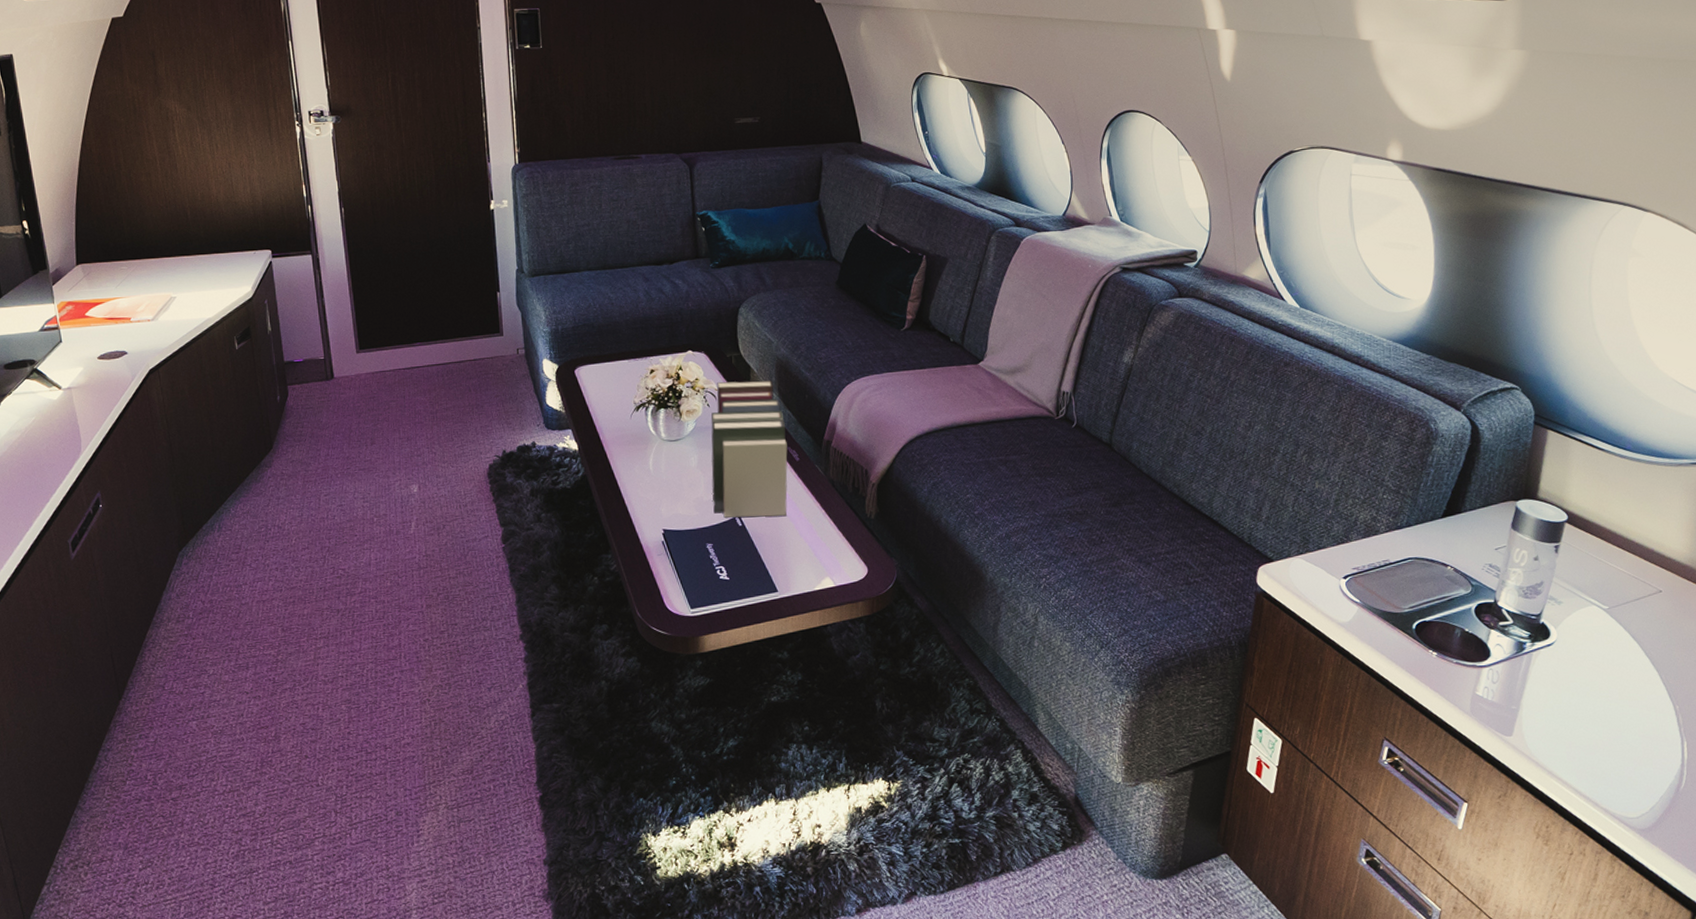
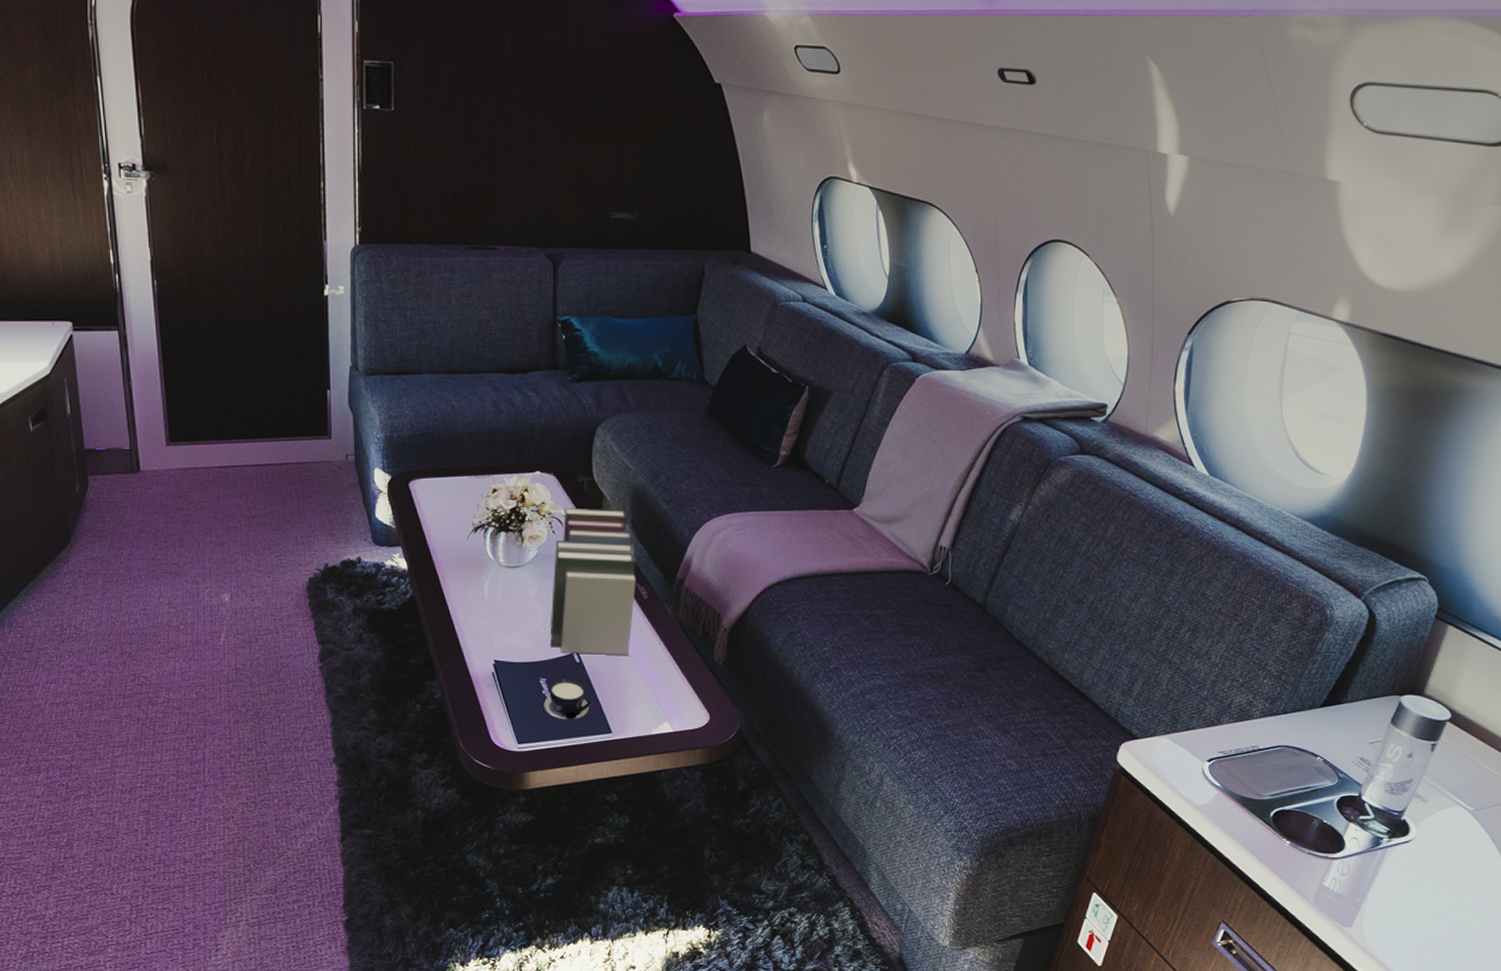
teacup: none [712,543,758,582] -> present [544,679,594,719]

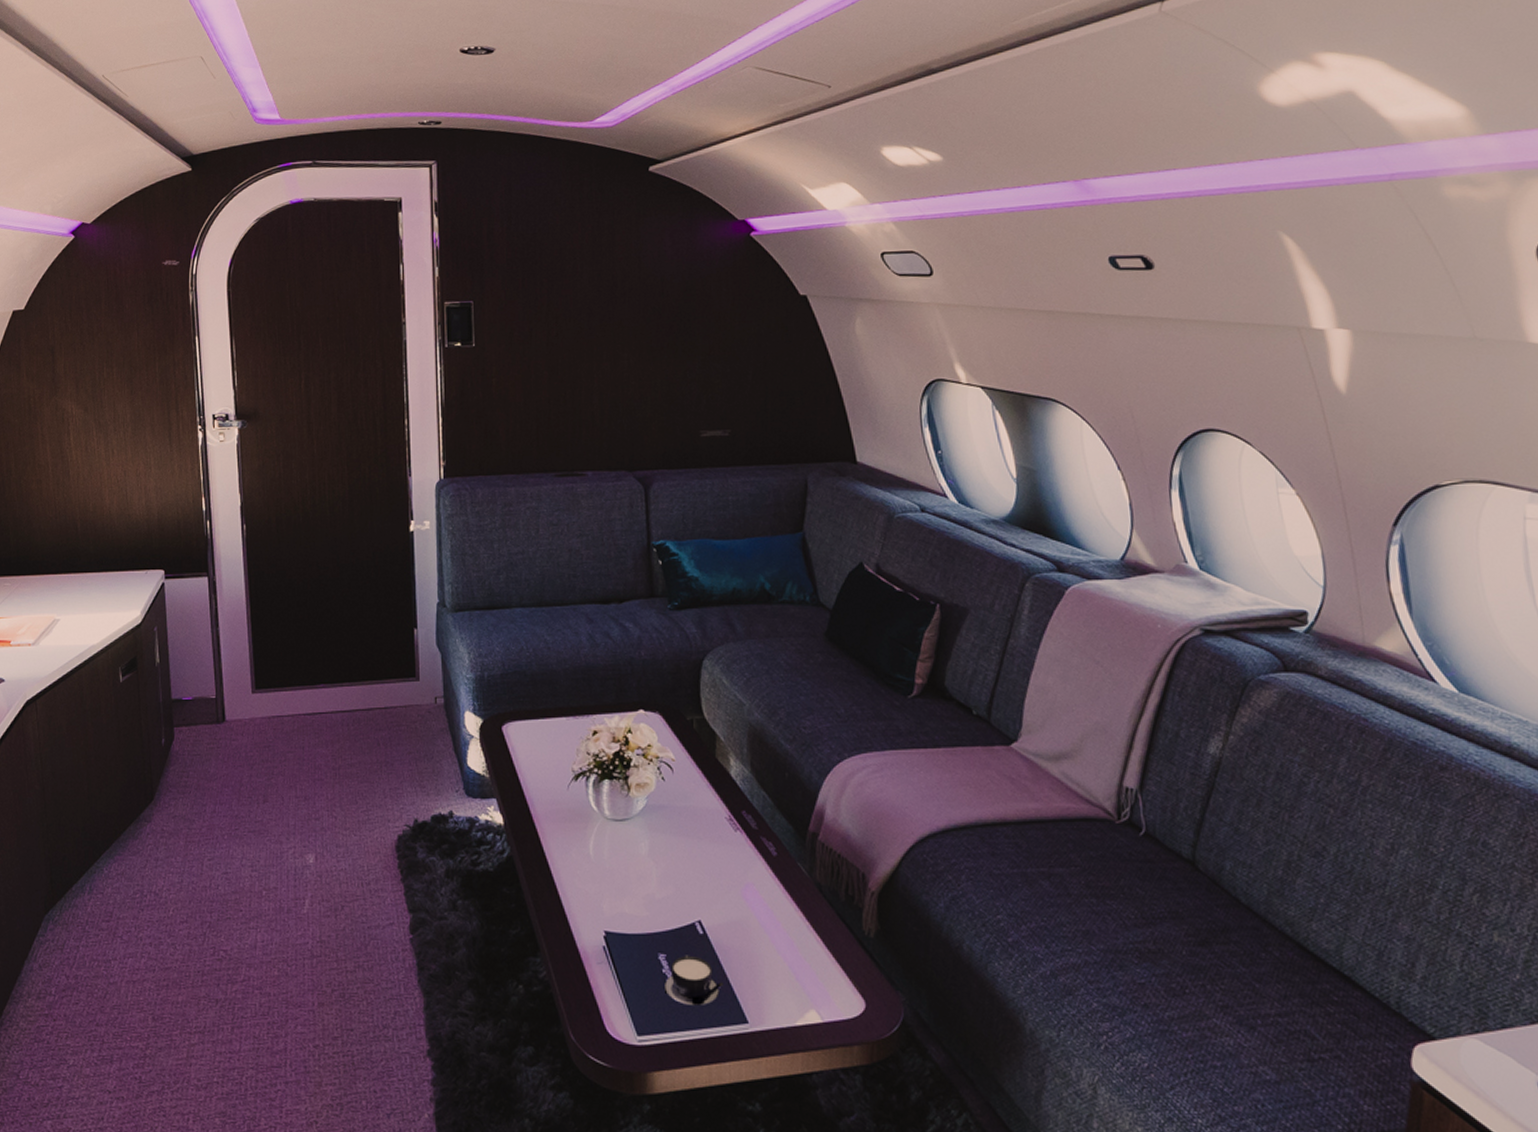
books: present [550,508,637,655] -> none [666,751,762,925]

